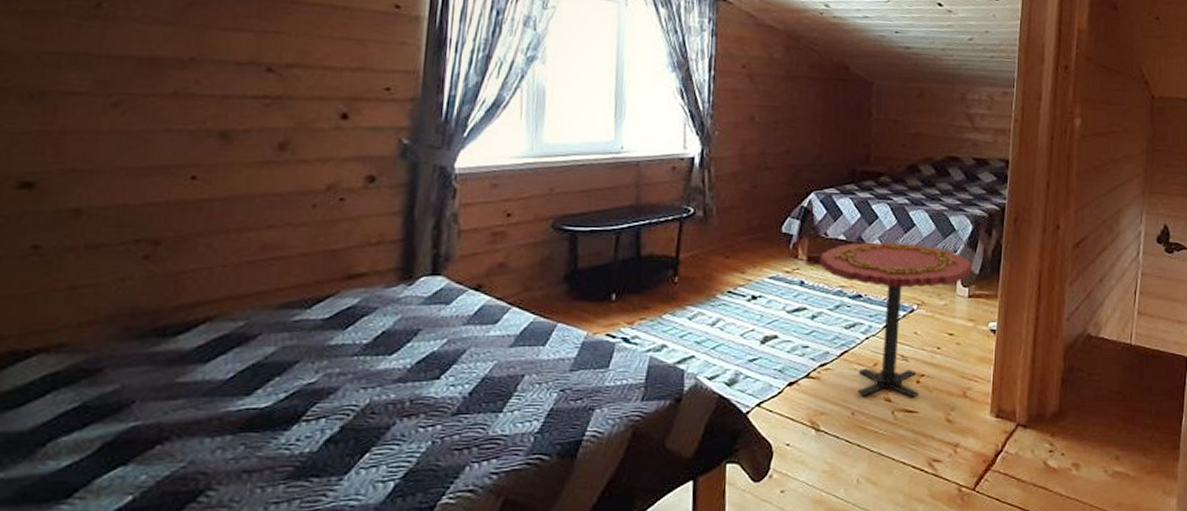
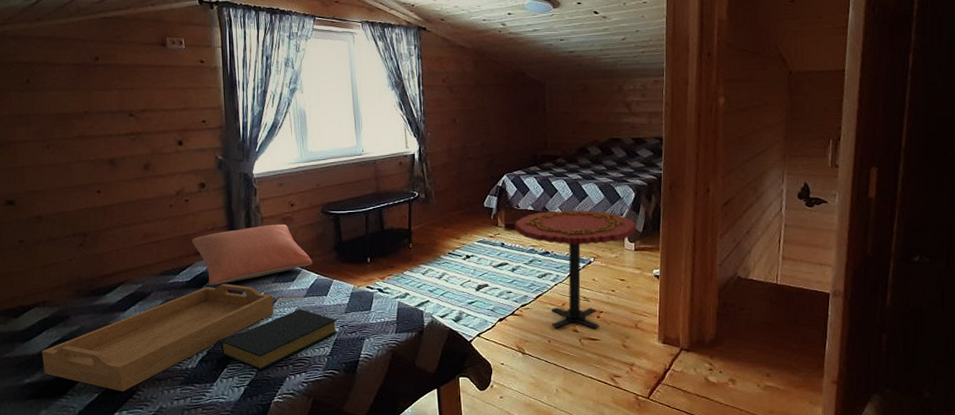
serving tray: none [36,324,461,492] -> present [41,283,274,392]
pillow: none [340,240,529,327] -> present [191,224,313,286]
hardback book: none [364,364,557,456] -> present [220,309,338,371]

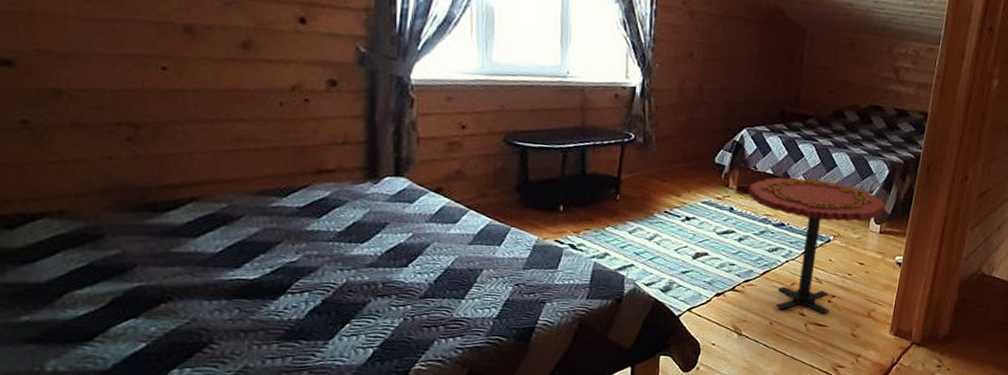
serving tray: present [41,283,274,392] -> none [52,216,425,344]
pillow: present [191,224,313,286] -> none [309,147,485,217]
hardback book: present [220,309,338,371] -> none [343,258,512,330]

